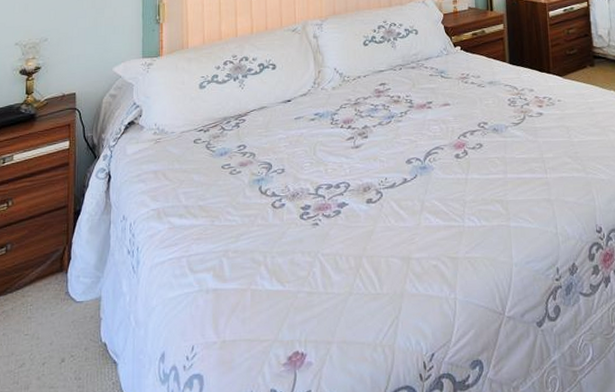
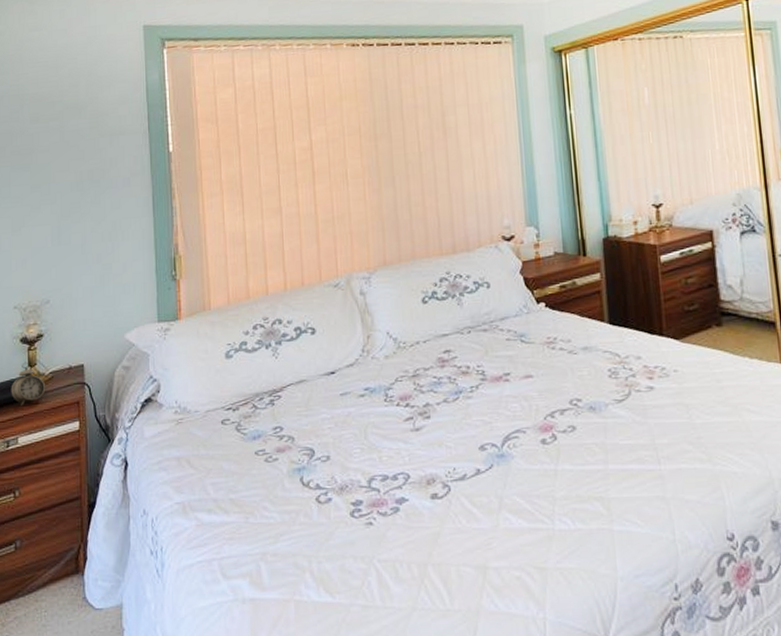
alarm clock: none [9,90,41,129] -> present [11,362,46,407]

